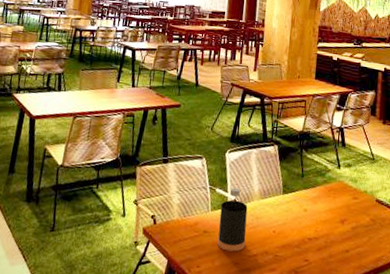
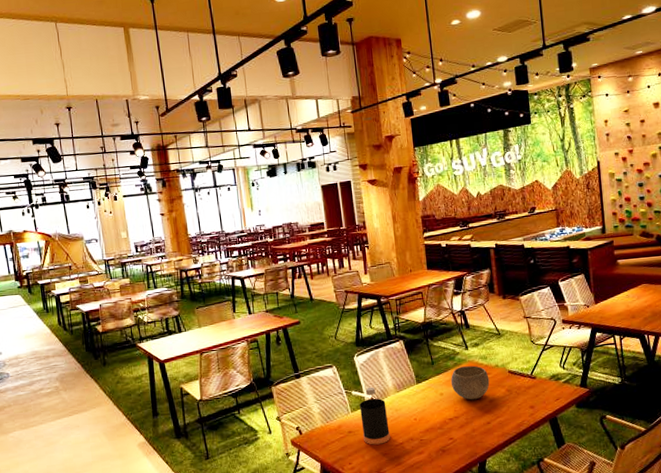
bowl: none [316,185,356,224] -> present [450,365,490,400]

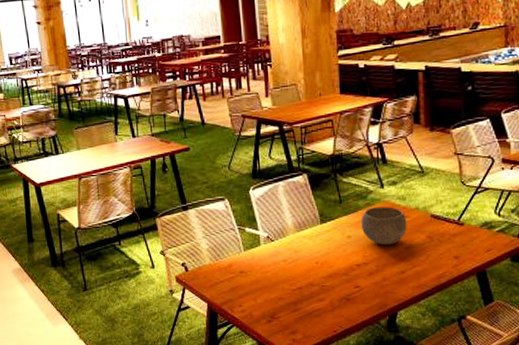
bottle: present [359,387,390,445] -> none [253,224,287,288]

